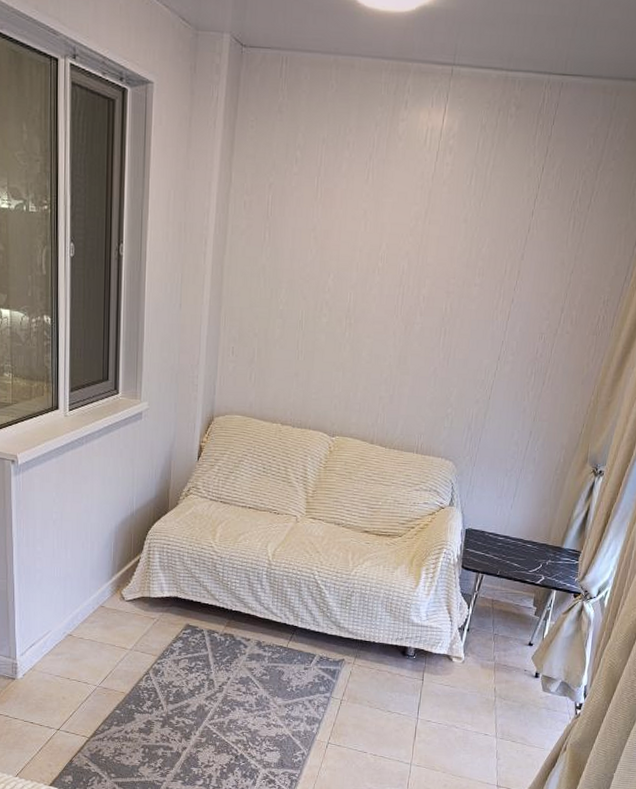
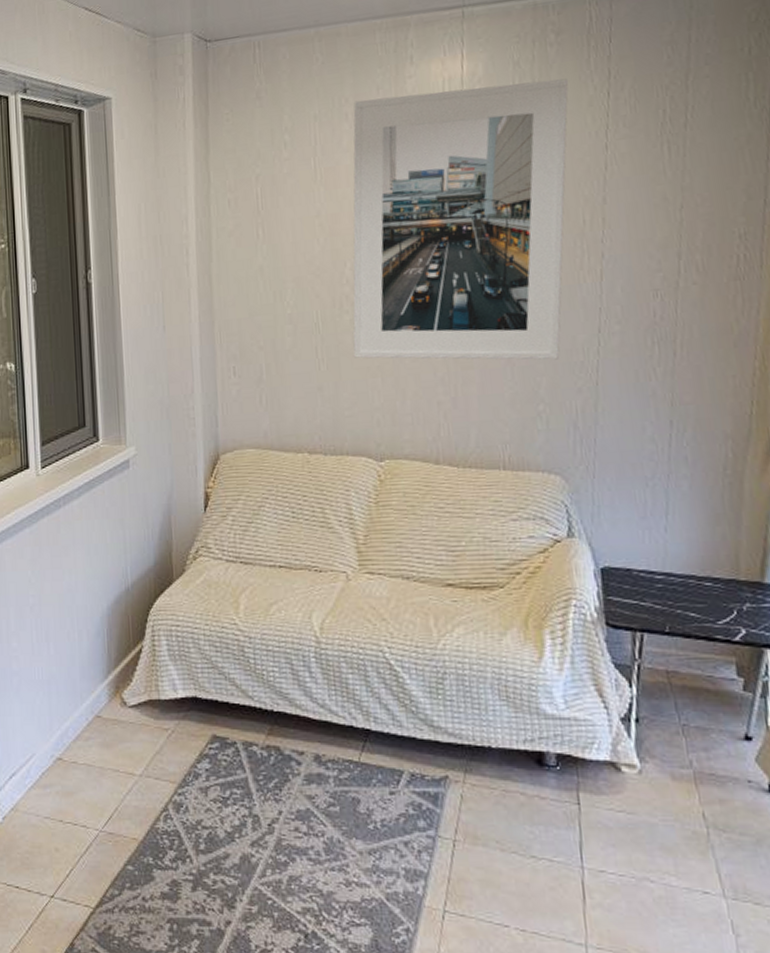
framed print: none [324,132,517,376] -> present [353,78,569,360]

